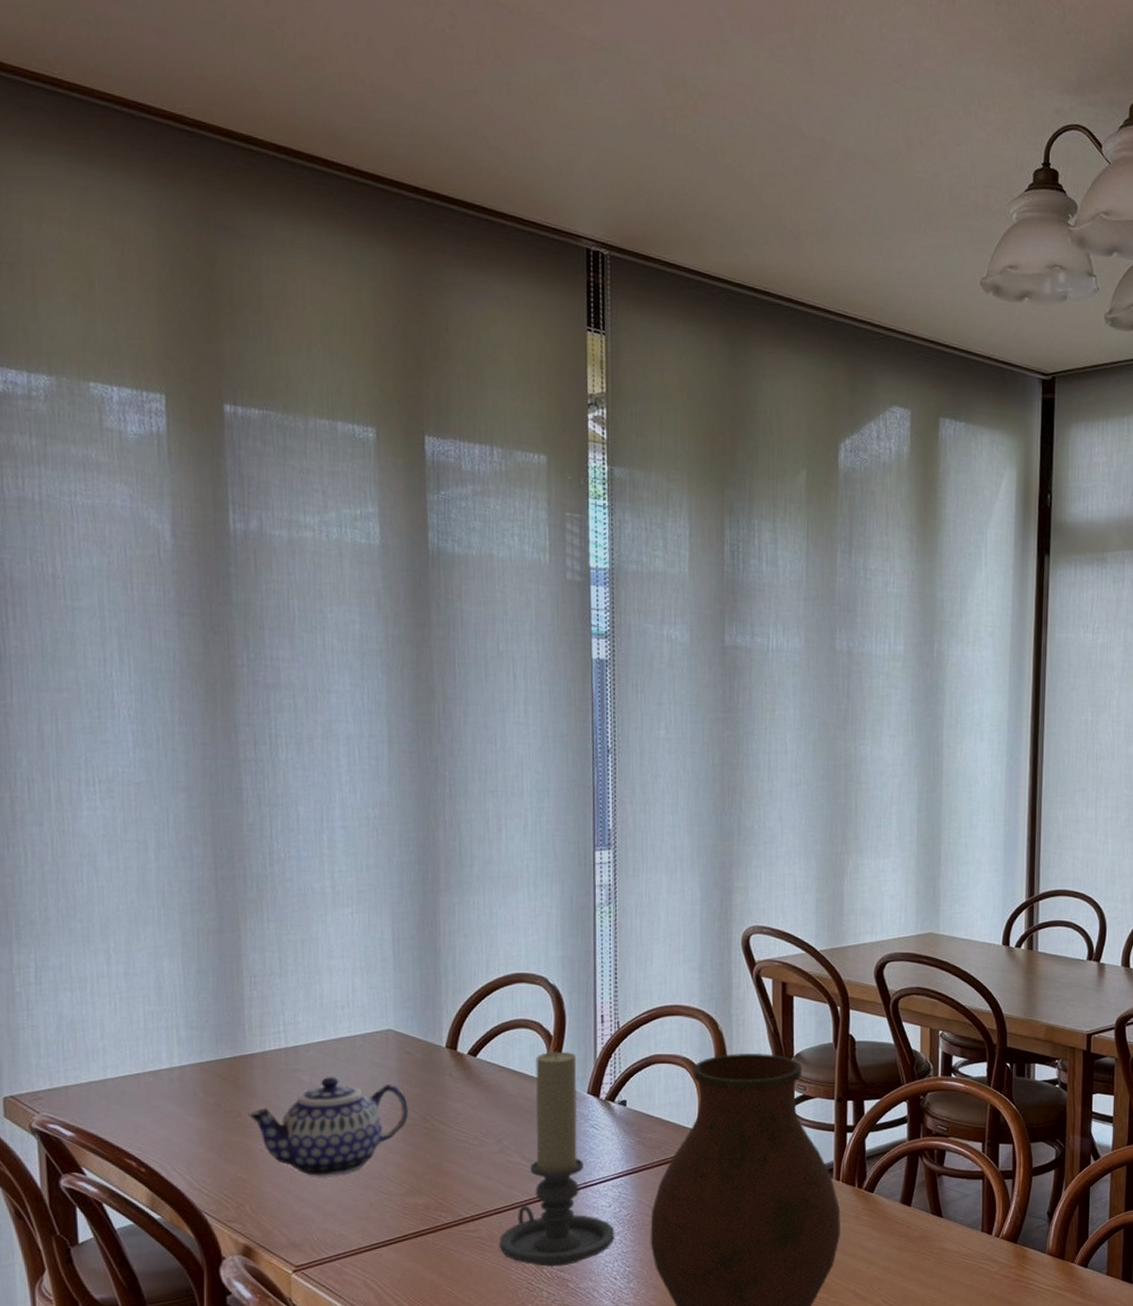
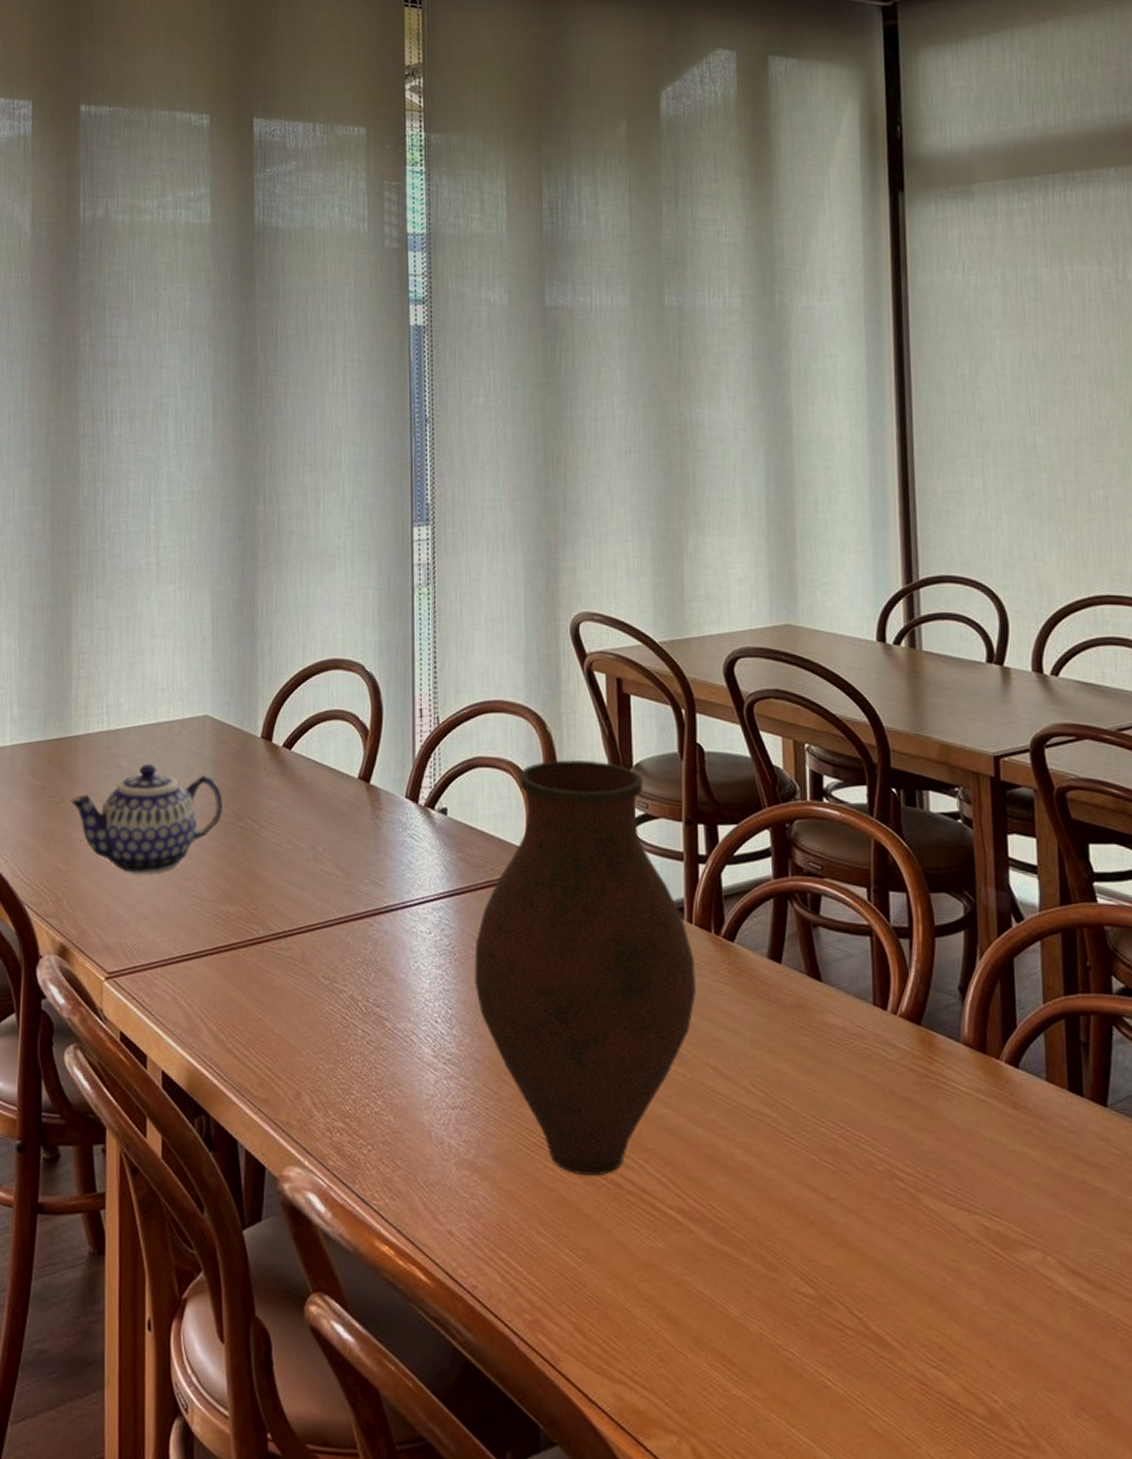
candle holder: present [499,1051,615,1267] -> none [311,747,436,1000]

